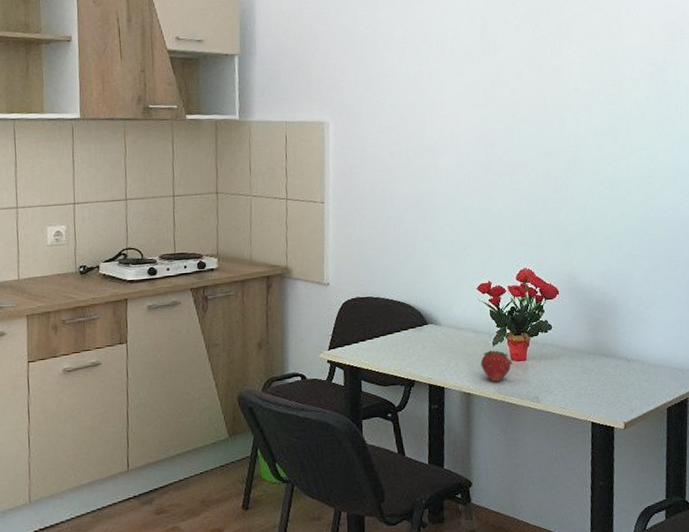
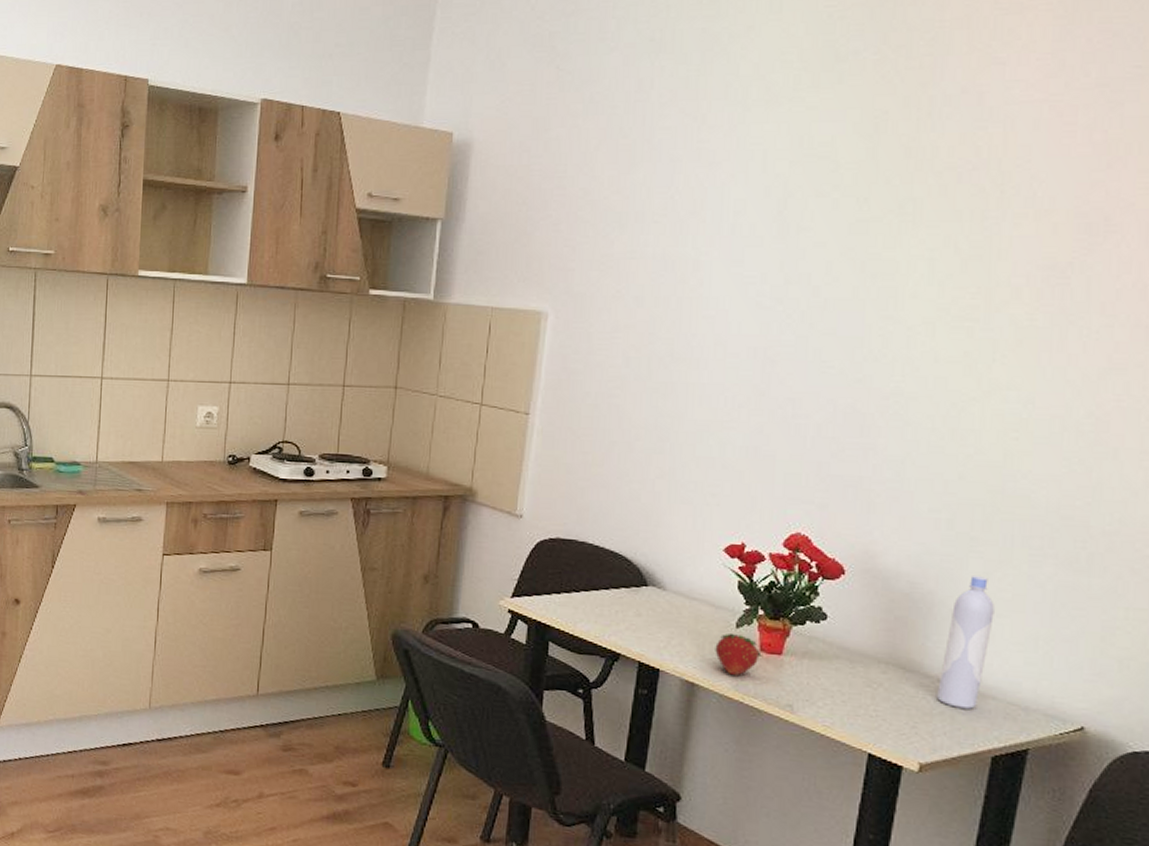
bottle: none [628,281,655,378] -> present [937,574,994,709]

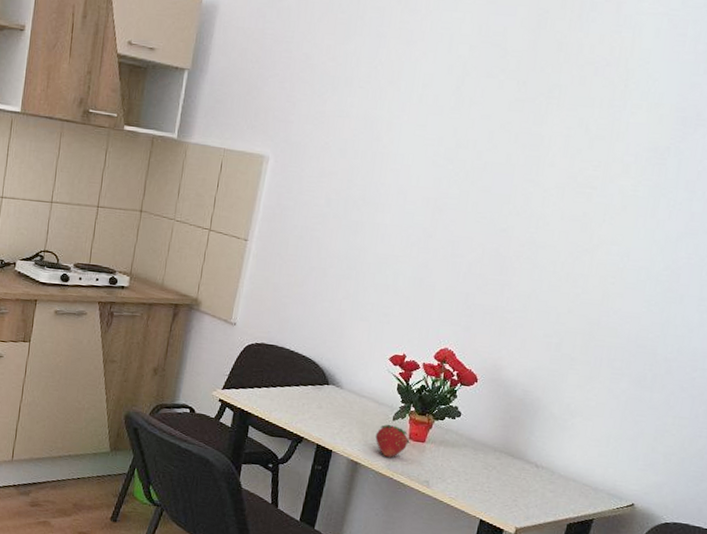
bottle: present [937,574,994,709] -> none [534,387,583,488]

